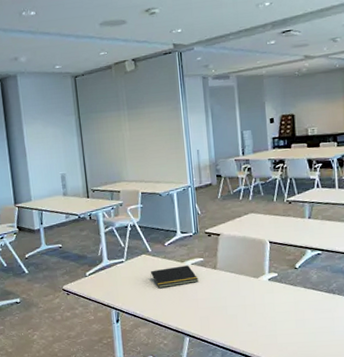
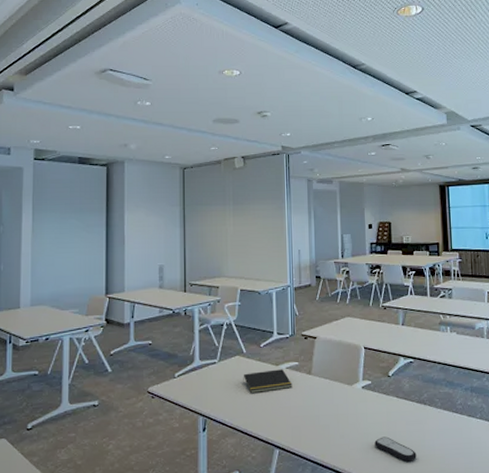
remote control: none [282,324,326,347] -> present [374,436,417,462]

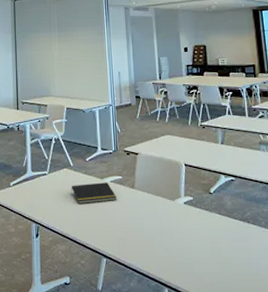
remote control: present [374,436,417,462] -> none [199,252,242,279]

